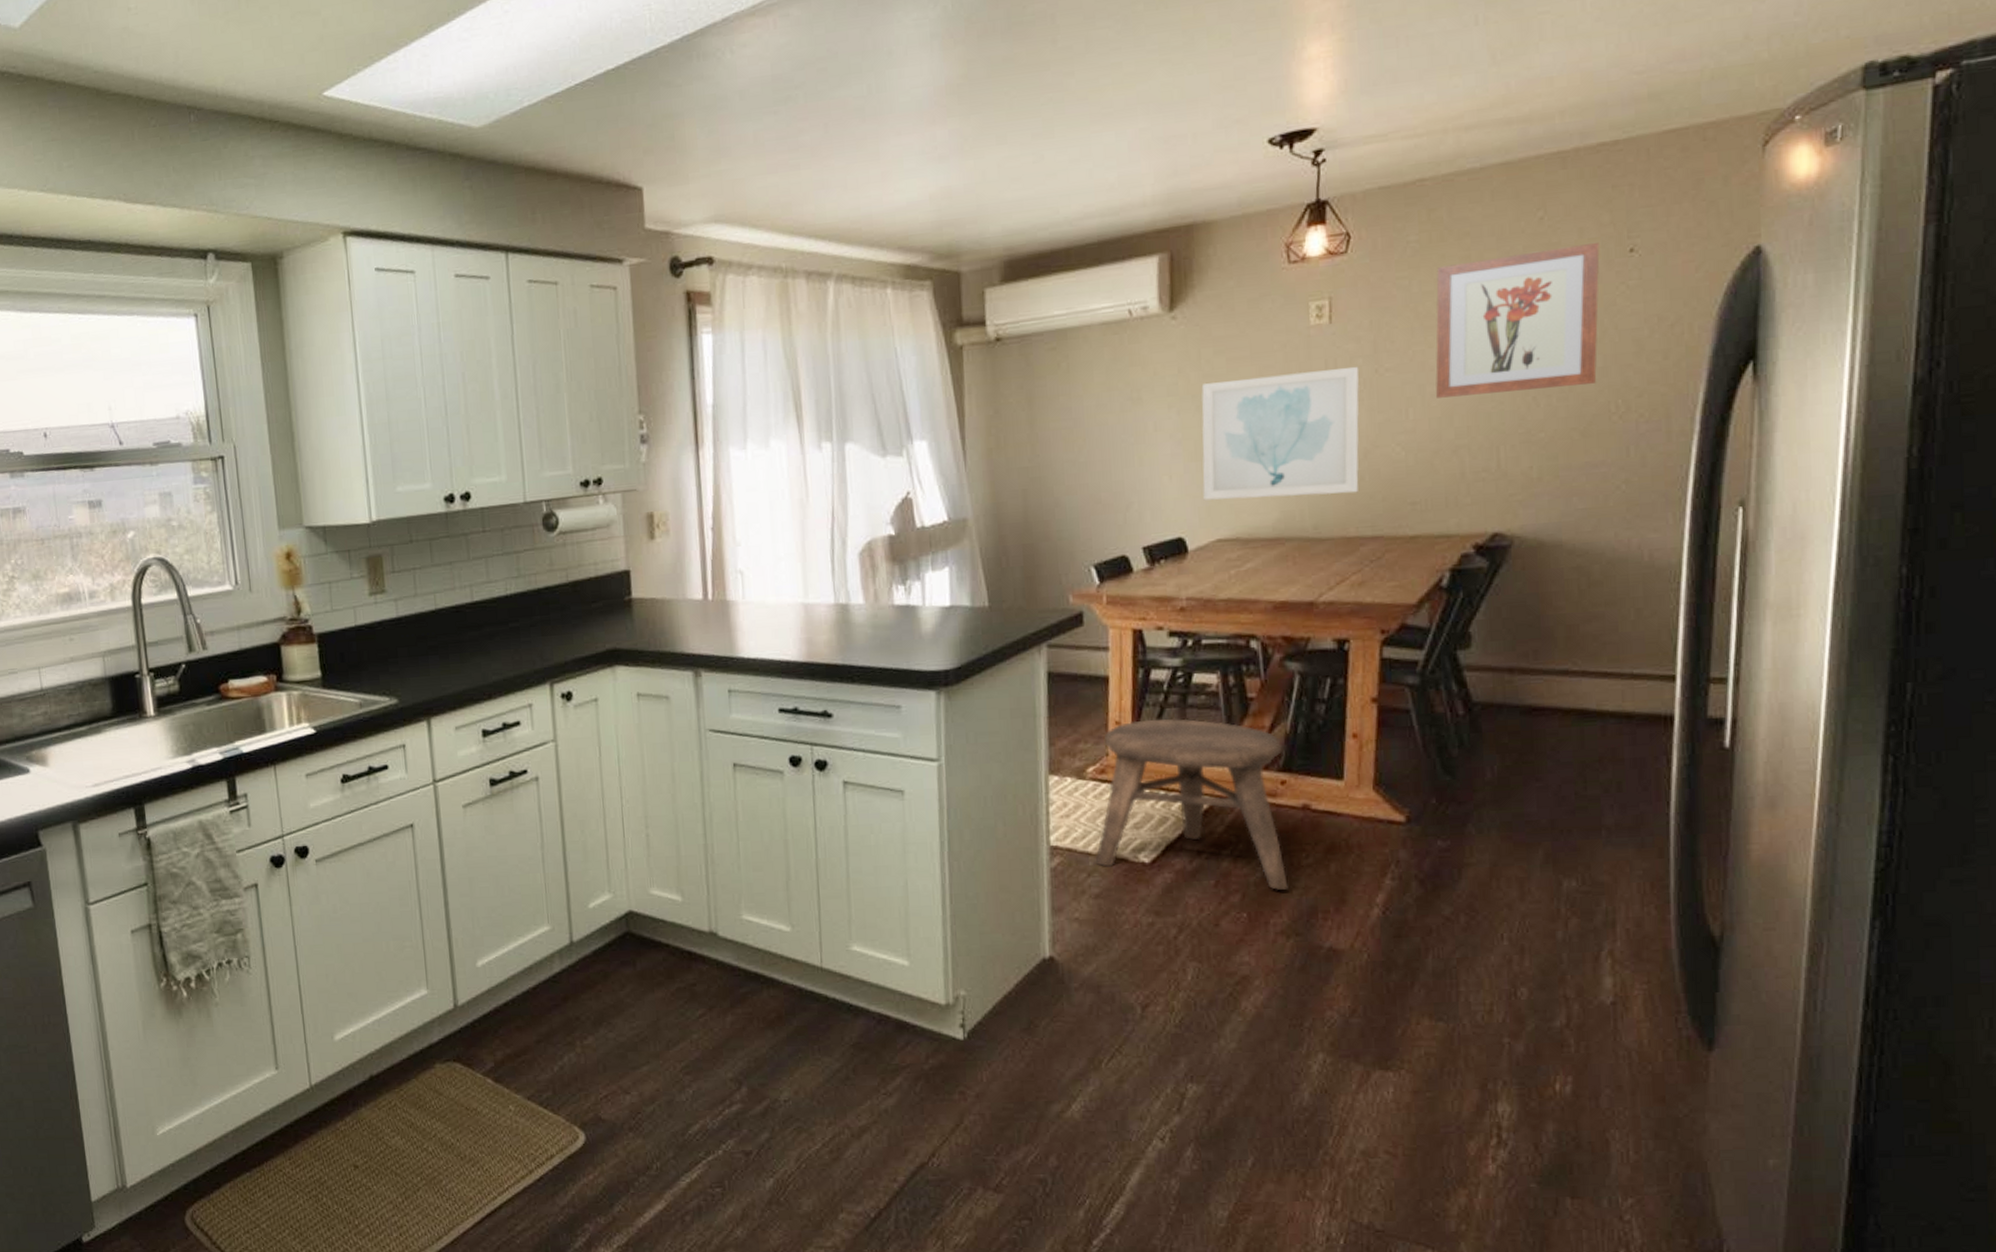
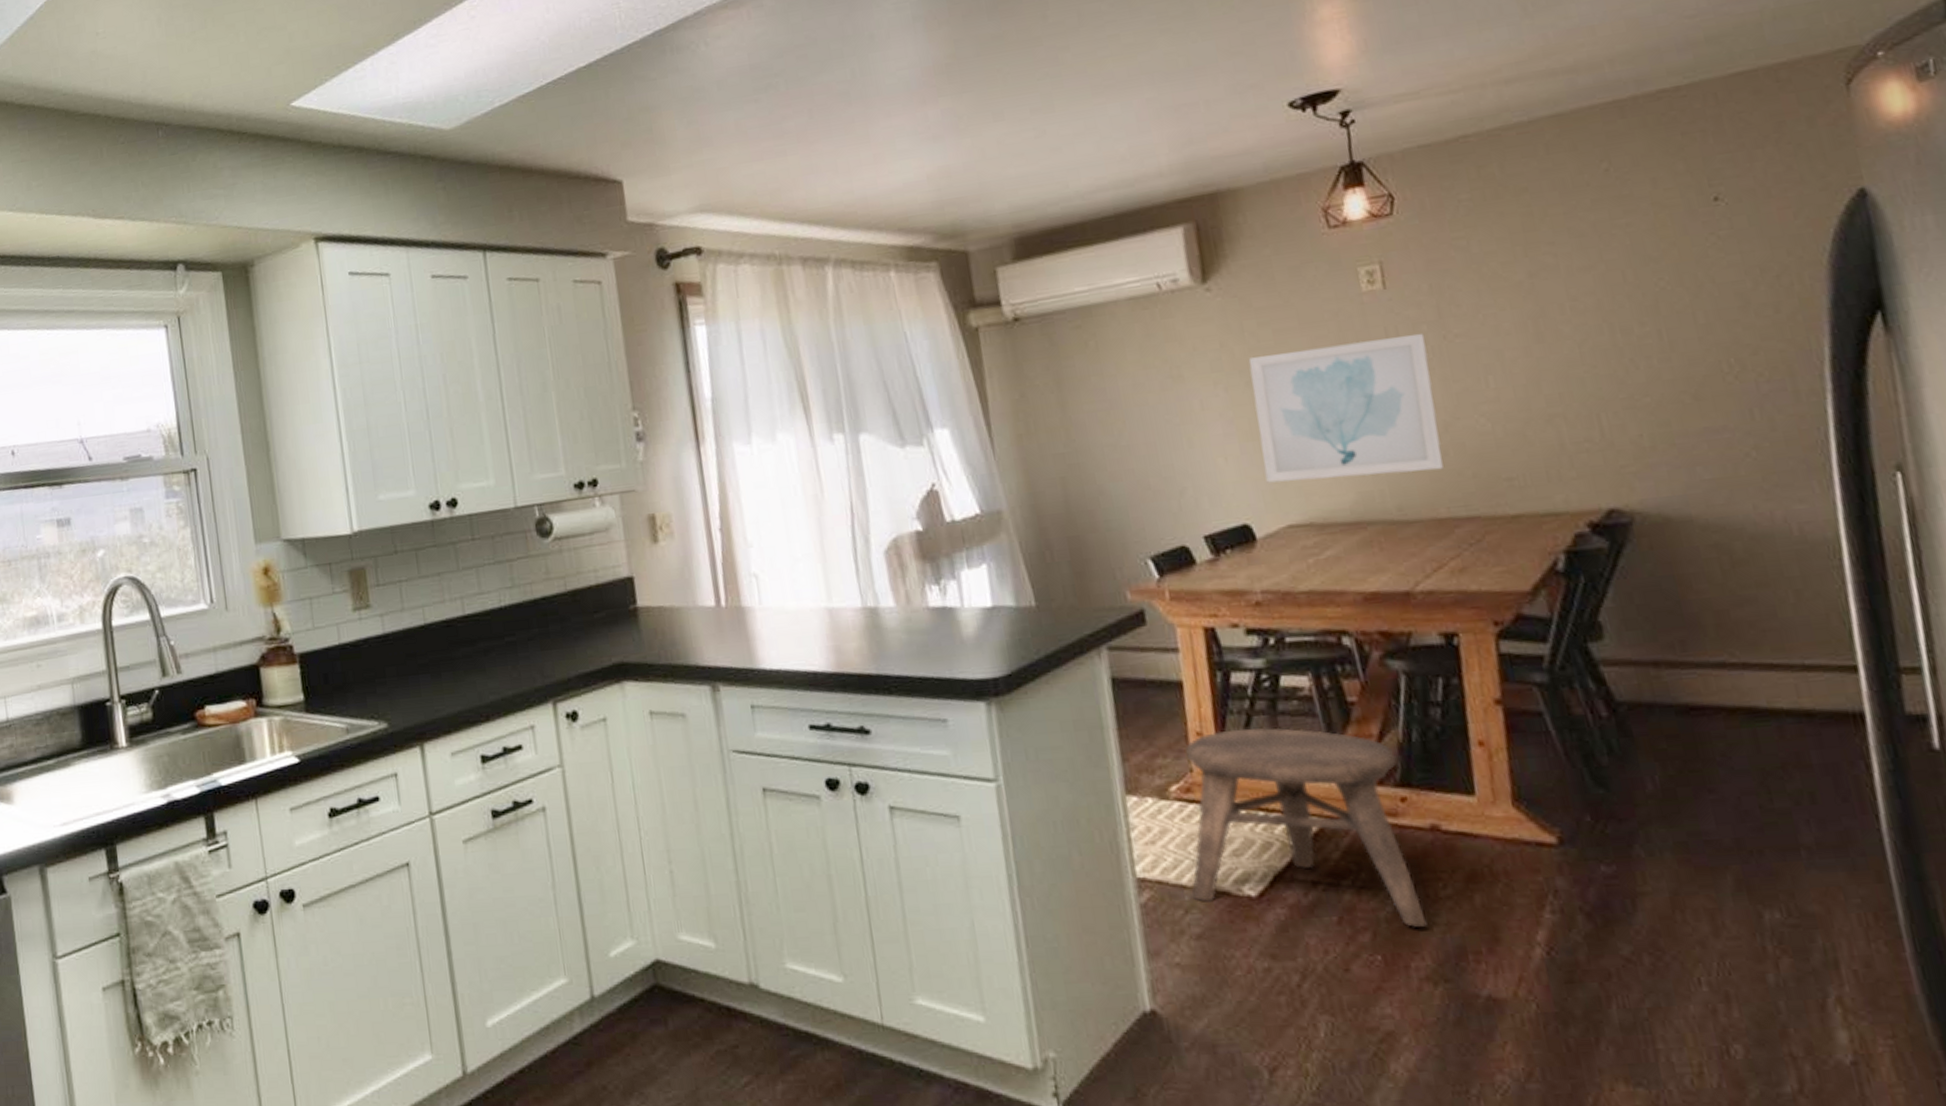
wall art: present [1435,242,1600,398] -> none [1496,191,1700,364]

